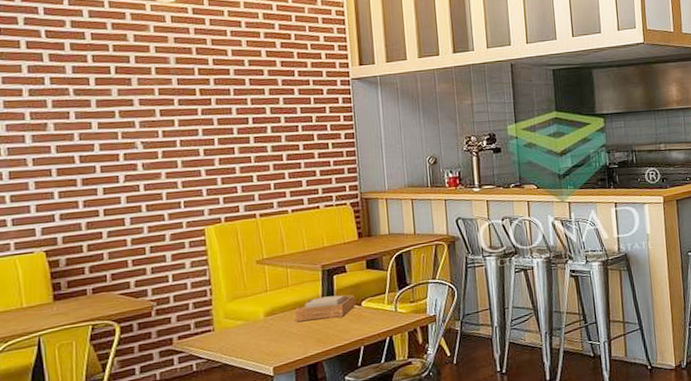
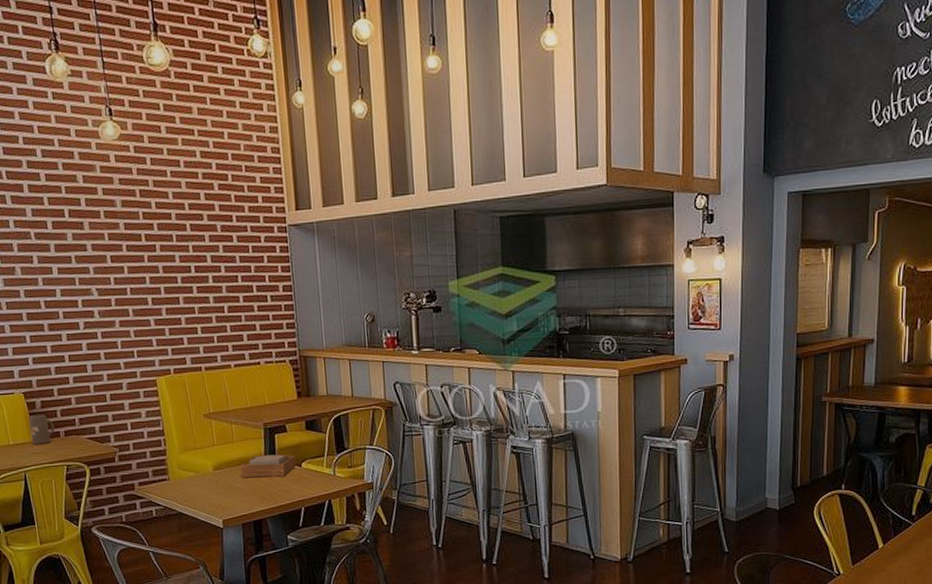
beer mug: none [49,272,81,307] -> present [28,414,55,446]

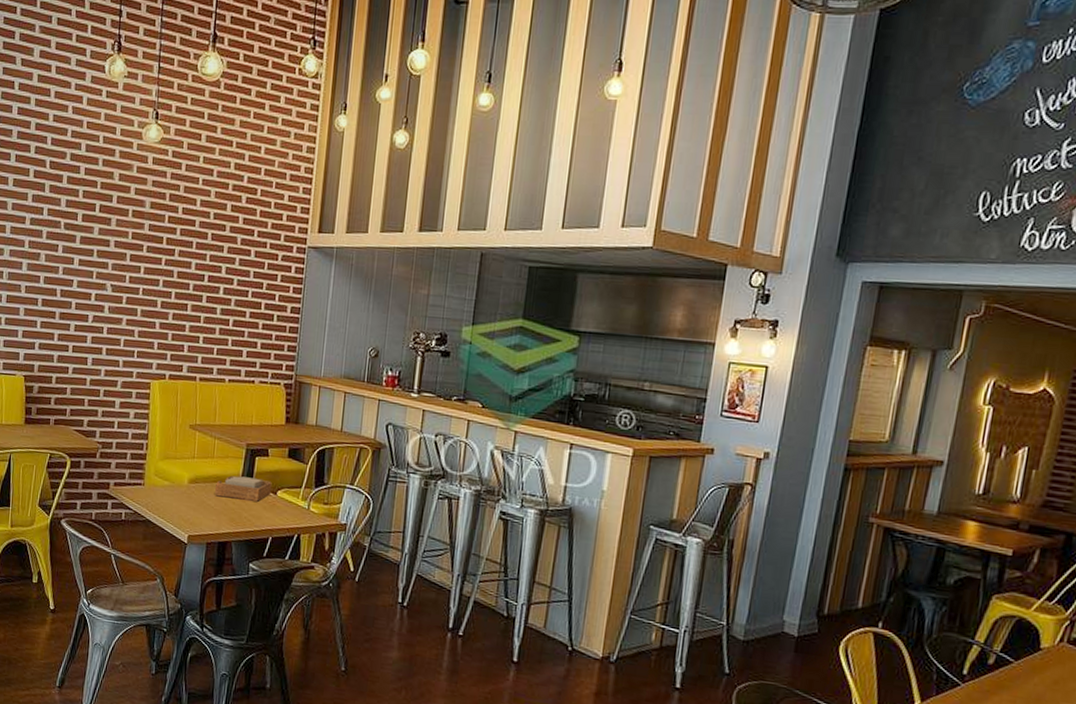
beer mug: present [28,414,55,446] -> none [22,398,46,430]

